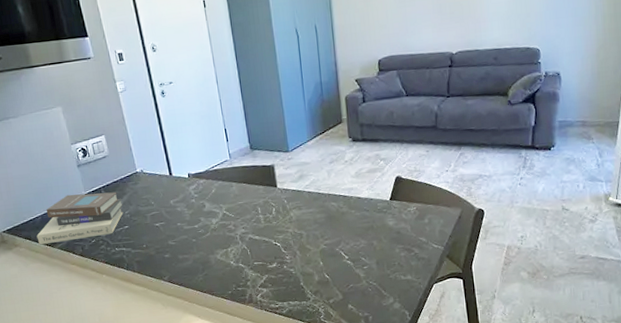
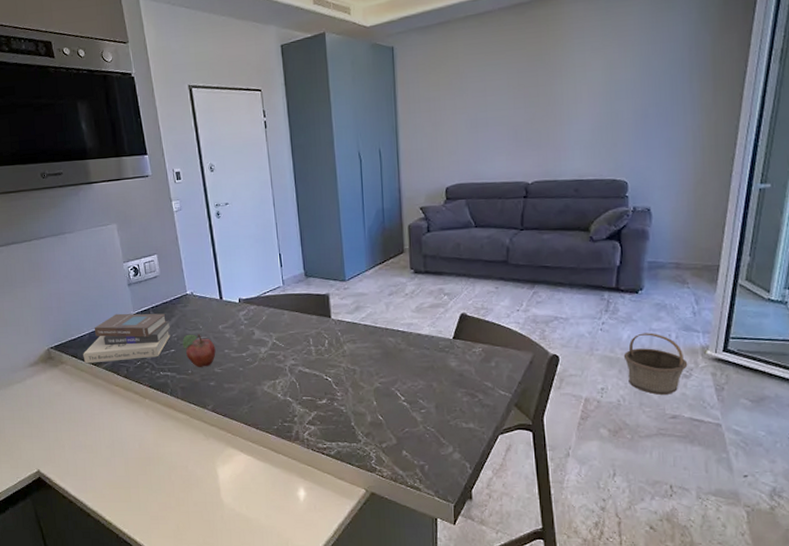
fruit: none [135,209,169,241] -> present [182,334,216,367]
basket: none [539,184,594,239] -> present [623,332,688,395]

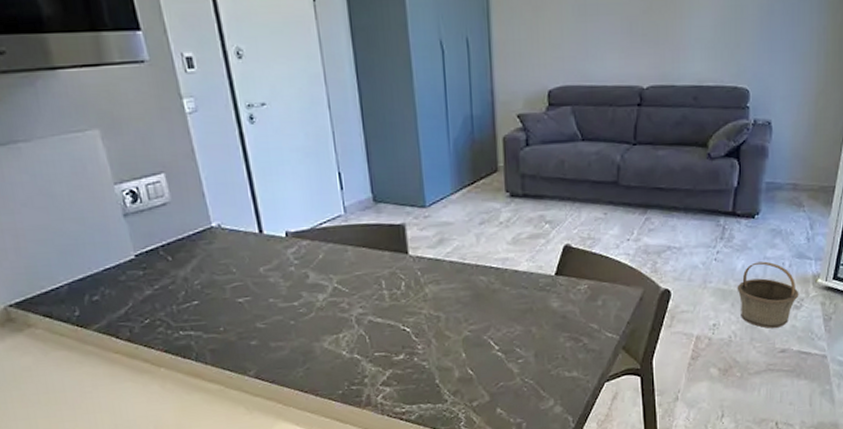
books: present [83,313,171,364] -> none [61,253,192,326]
fruit: present [182,334,216,367] -> none [209,279,257,323]

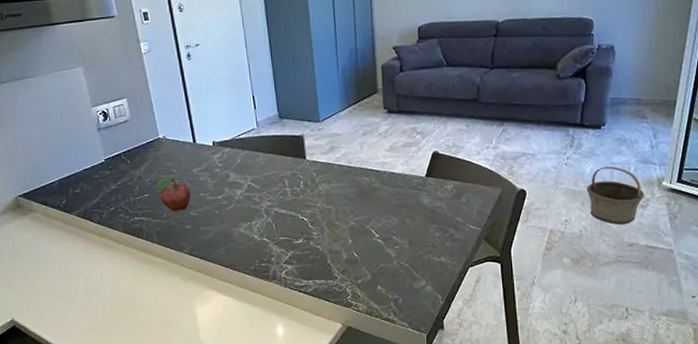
fruit: none [209,279,257,323] -> present [156,178,191,211]

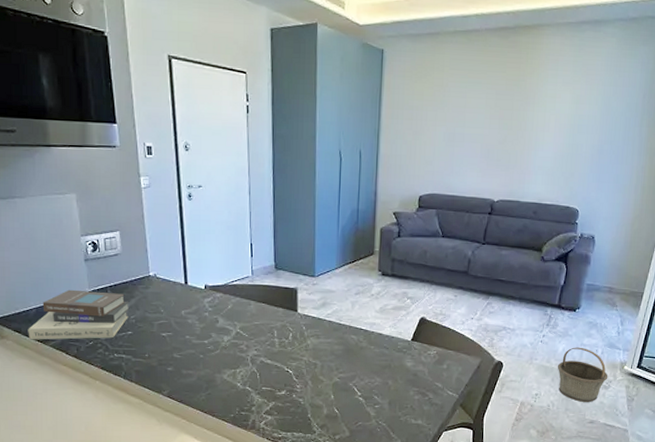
books: none [53,158,144,211] -> present [28,289,130,340]
fruit: present [156,178,191,211] -> none [141,317,176,352]

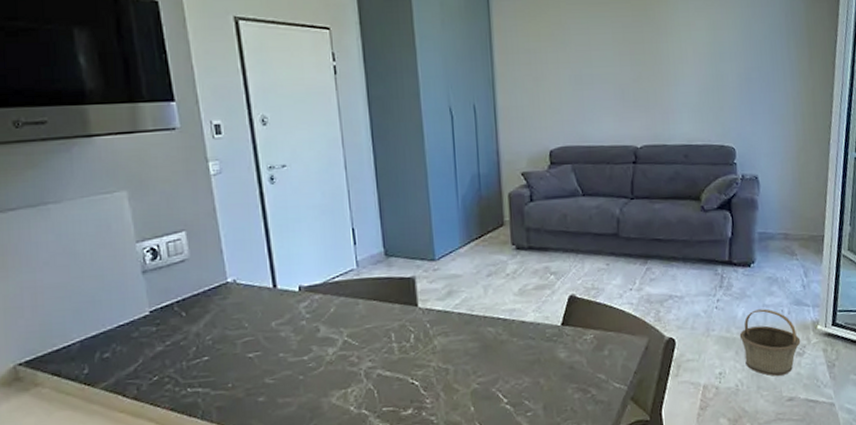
books: present [28,289,130,340] -> none [70,309,204,384]

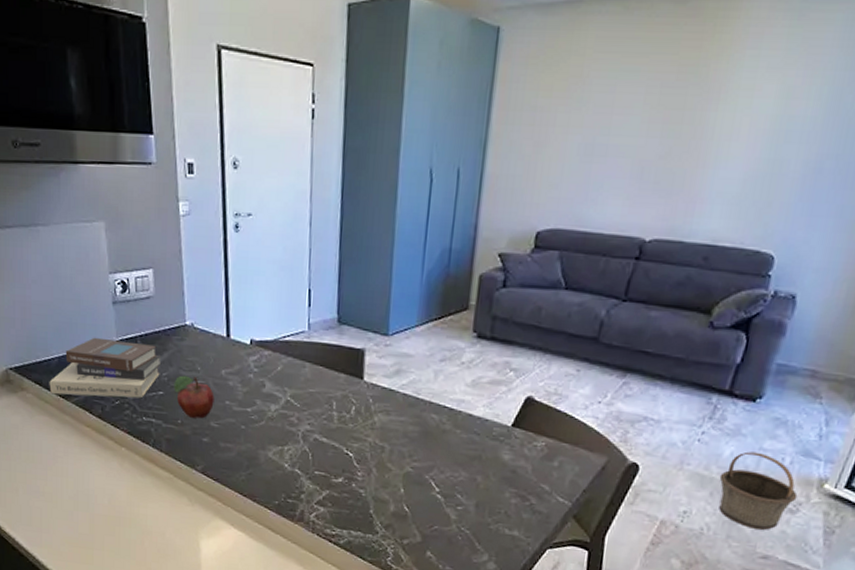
books: none [70,309,204,384] -> present [49,337,162,399]
fruit: none [220,334,267,379] -> present [174,375,214,419]

